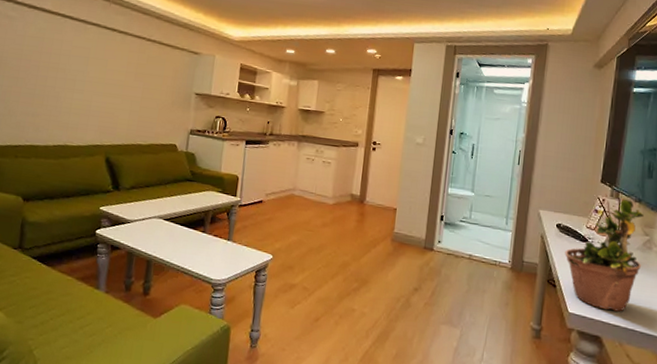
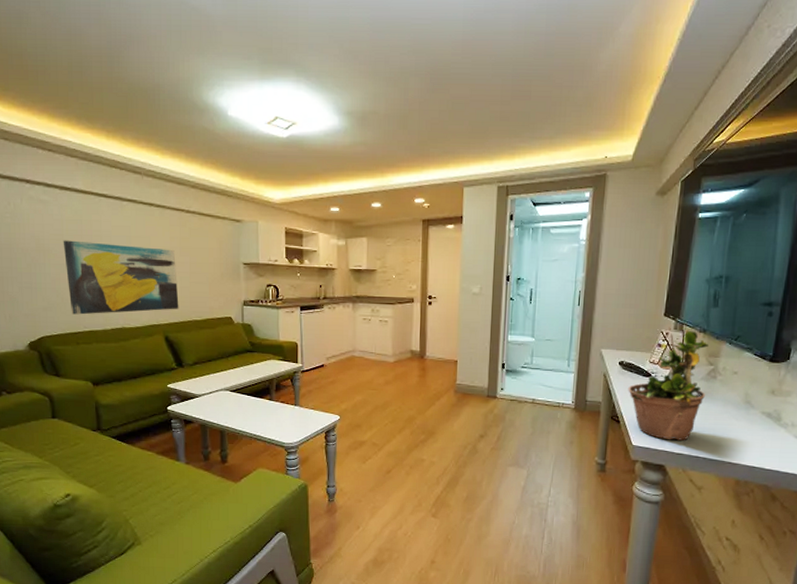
wall art: none [15,55,130,132] -> present [63,240,179,315]

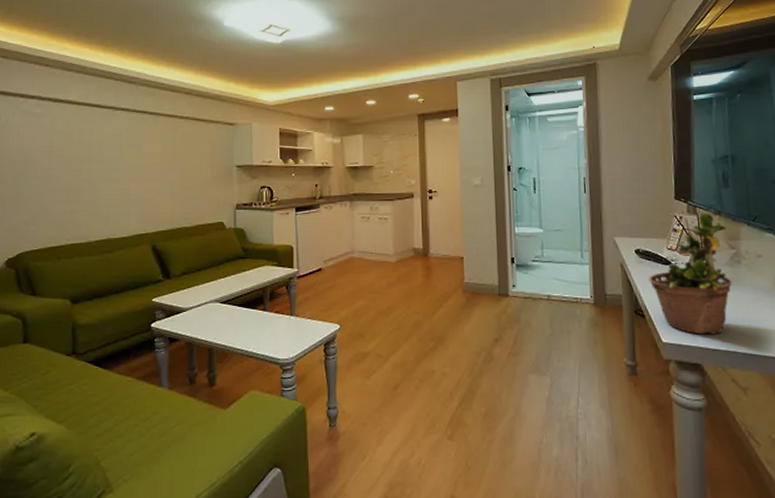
wall art: present [63,240,179,315] -> none [52,151,169,227]

